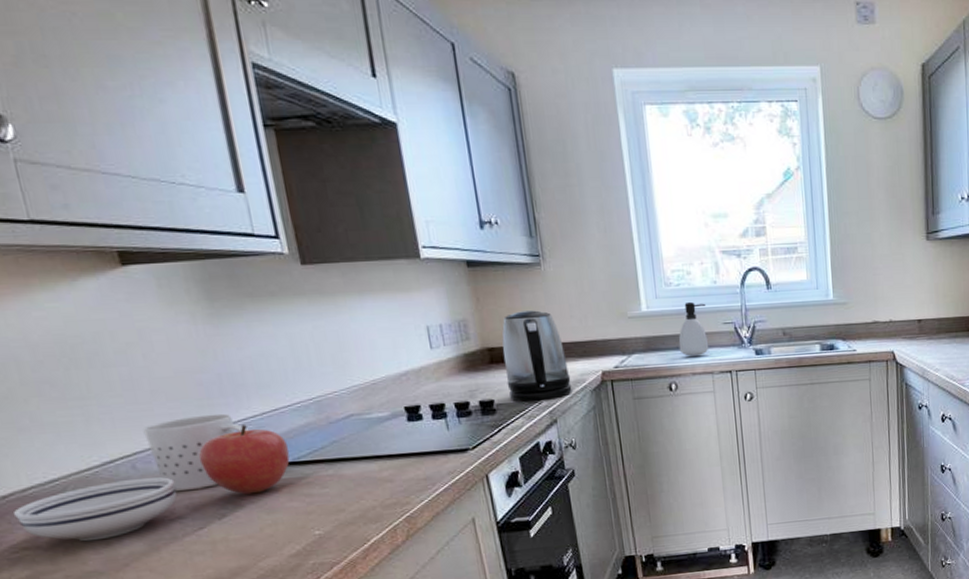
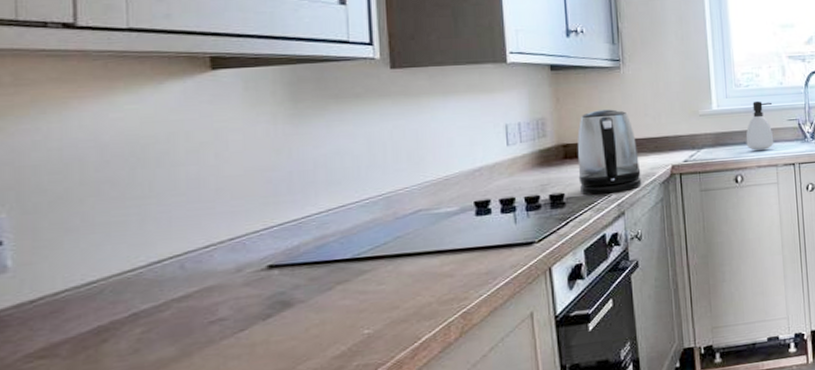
bowl: present [12,477,178,542] -> none [37,276,224,348]
mug: present [142,413,250,492] -> none [200,210,312,292]
fruit: present [198,423,290,495] -> none [253,220,350,294]

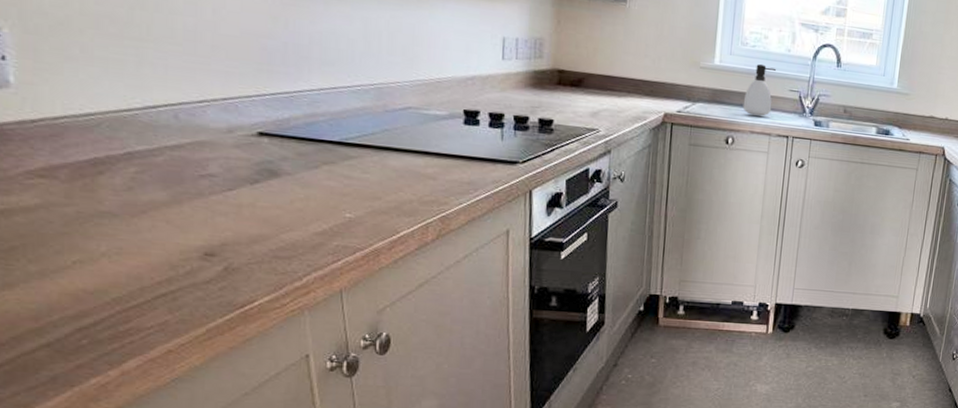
kettle: present [577,109,642,194] -> none [569,40,633,129]

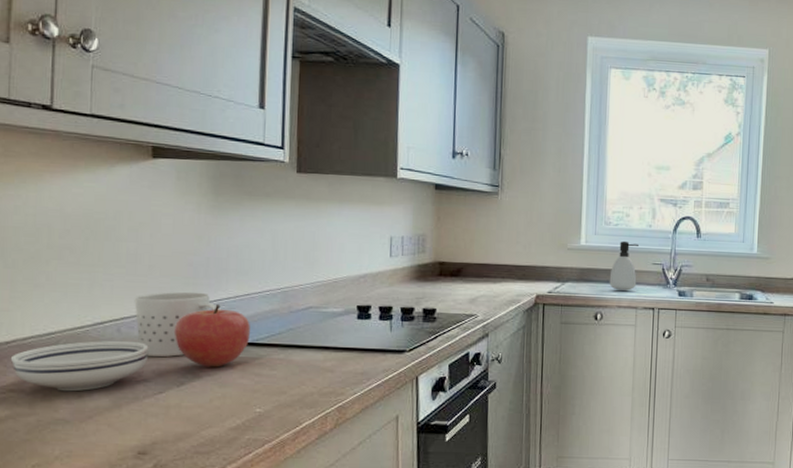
bowl: none [38,126,215,182] -> present [10,340,149,392]
mug: none [194,77,303,151] -> present [134,291,222,358]
fruit: none [245,95,339,166] -> present [174,303,251,367]

